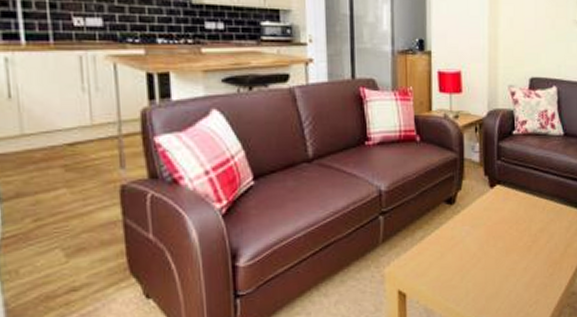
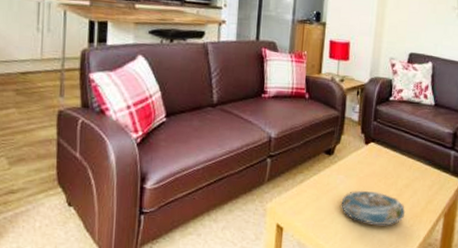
decorative bowl: none [469,240,543,279] -> present [341,190,406,226]

